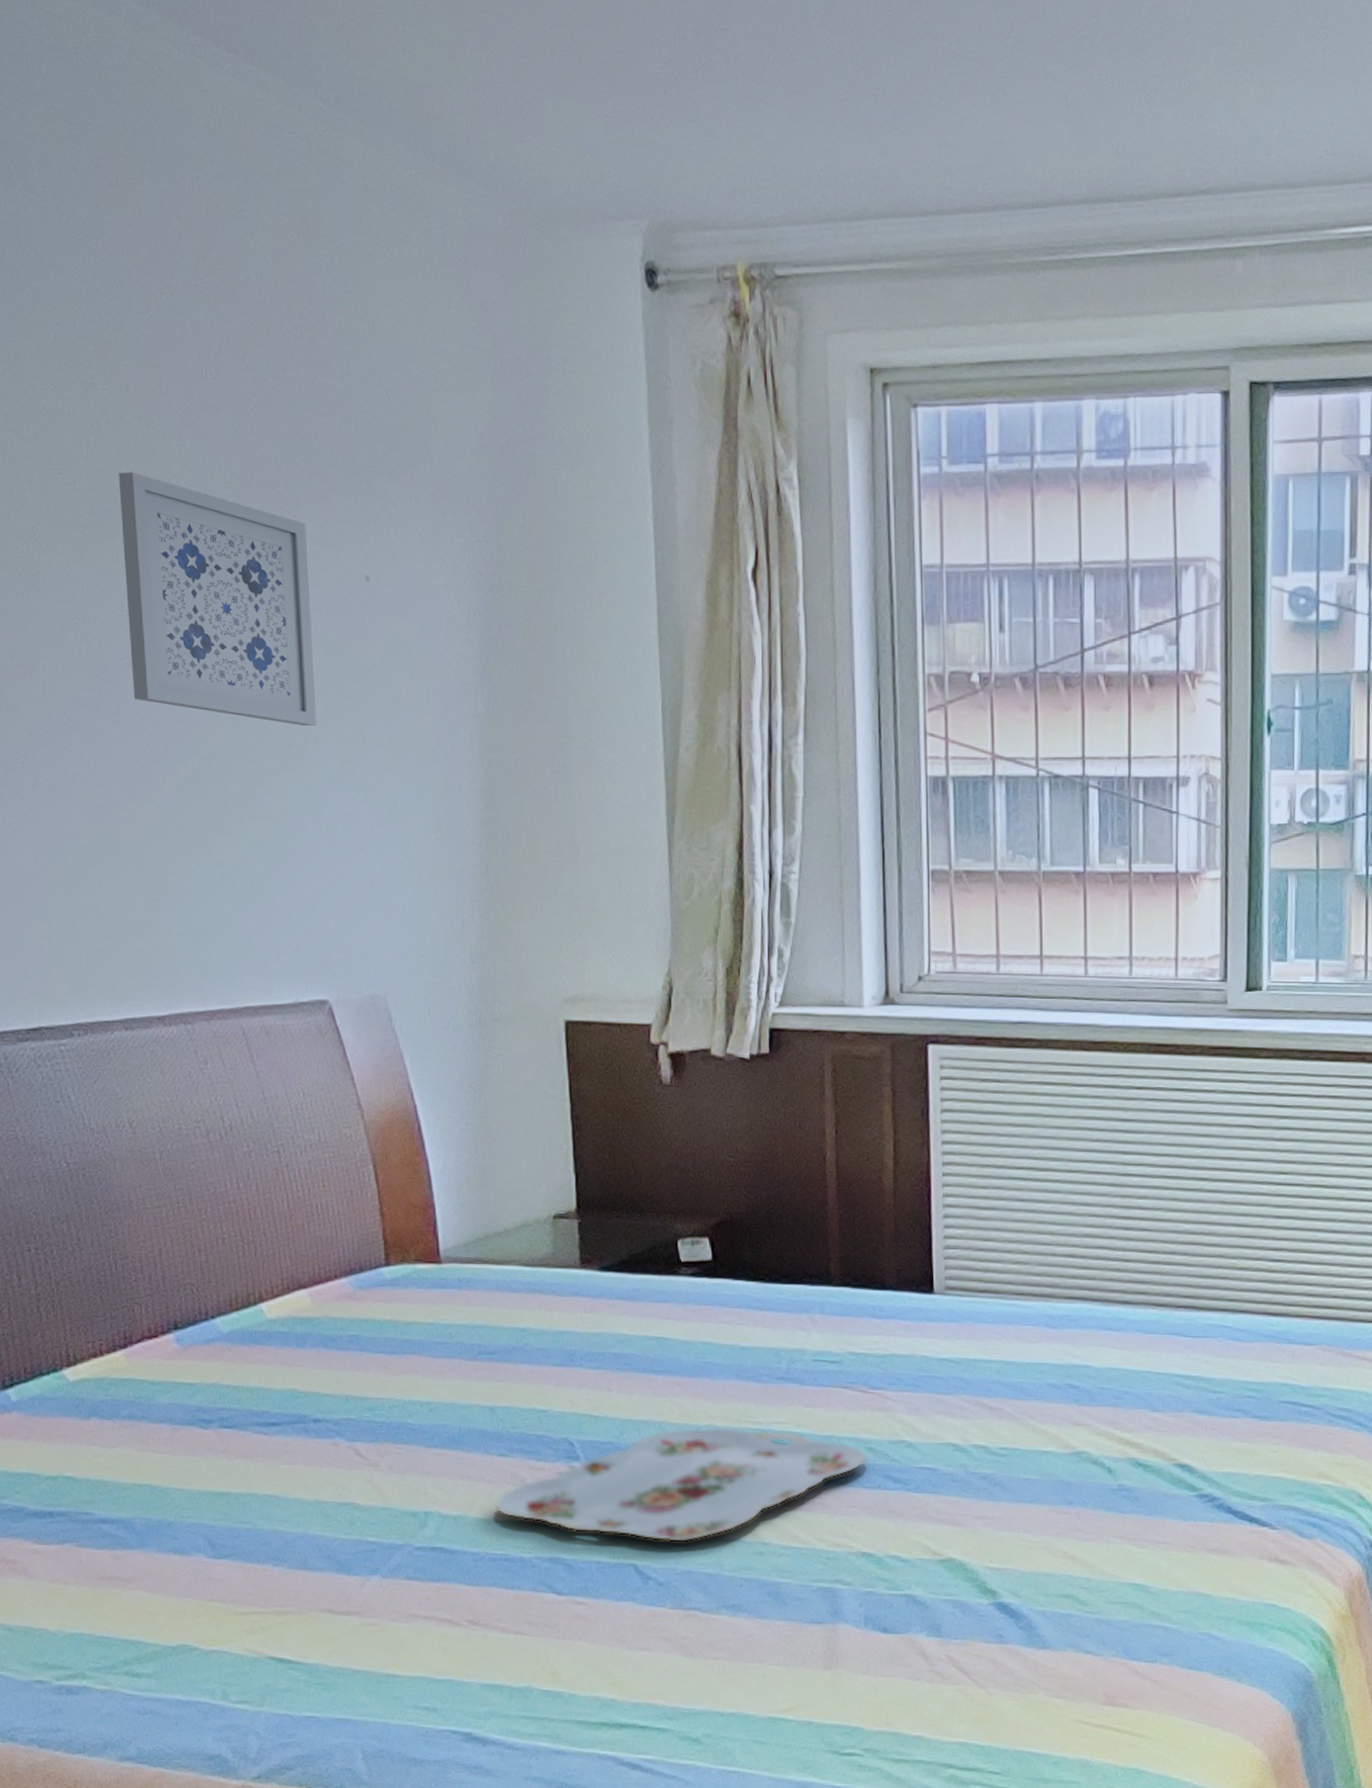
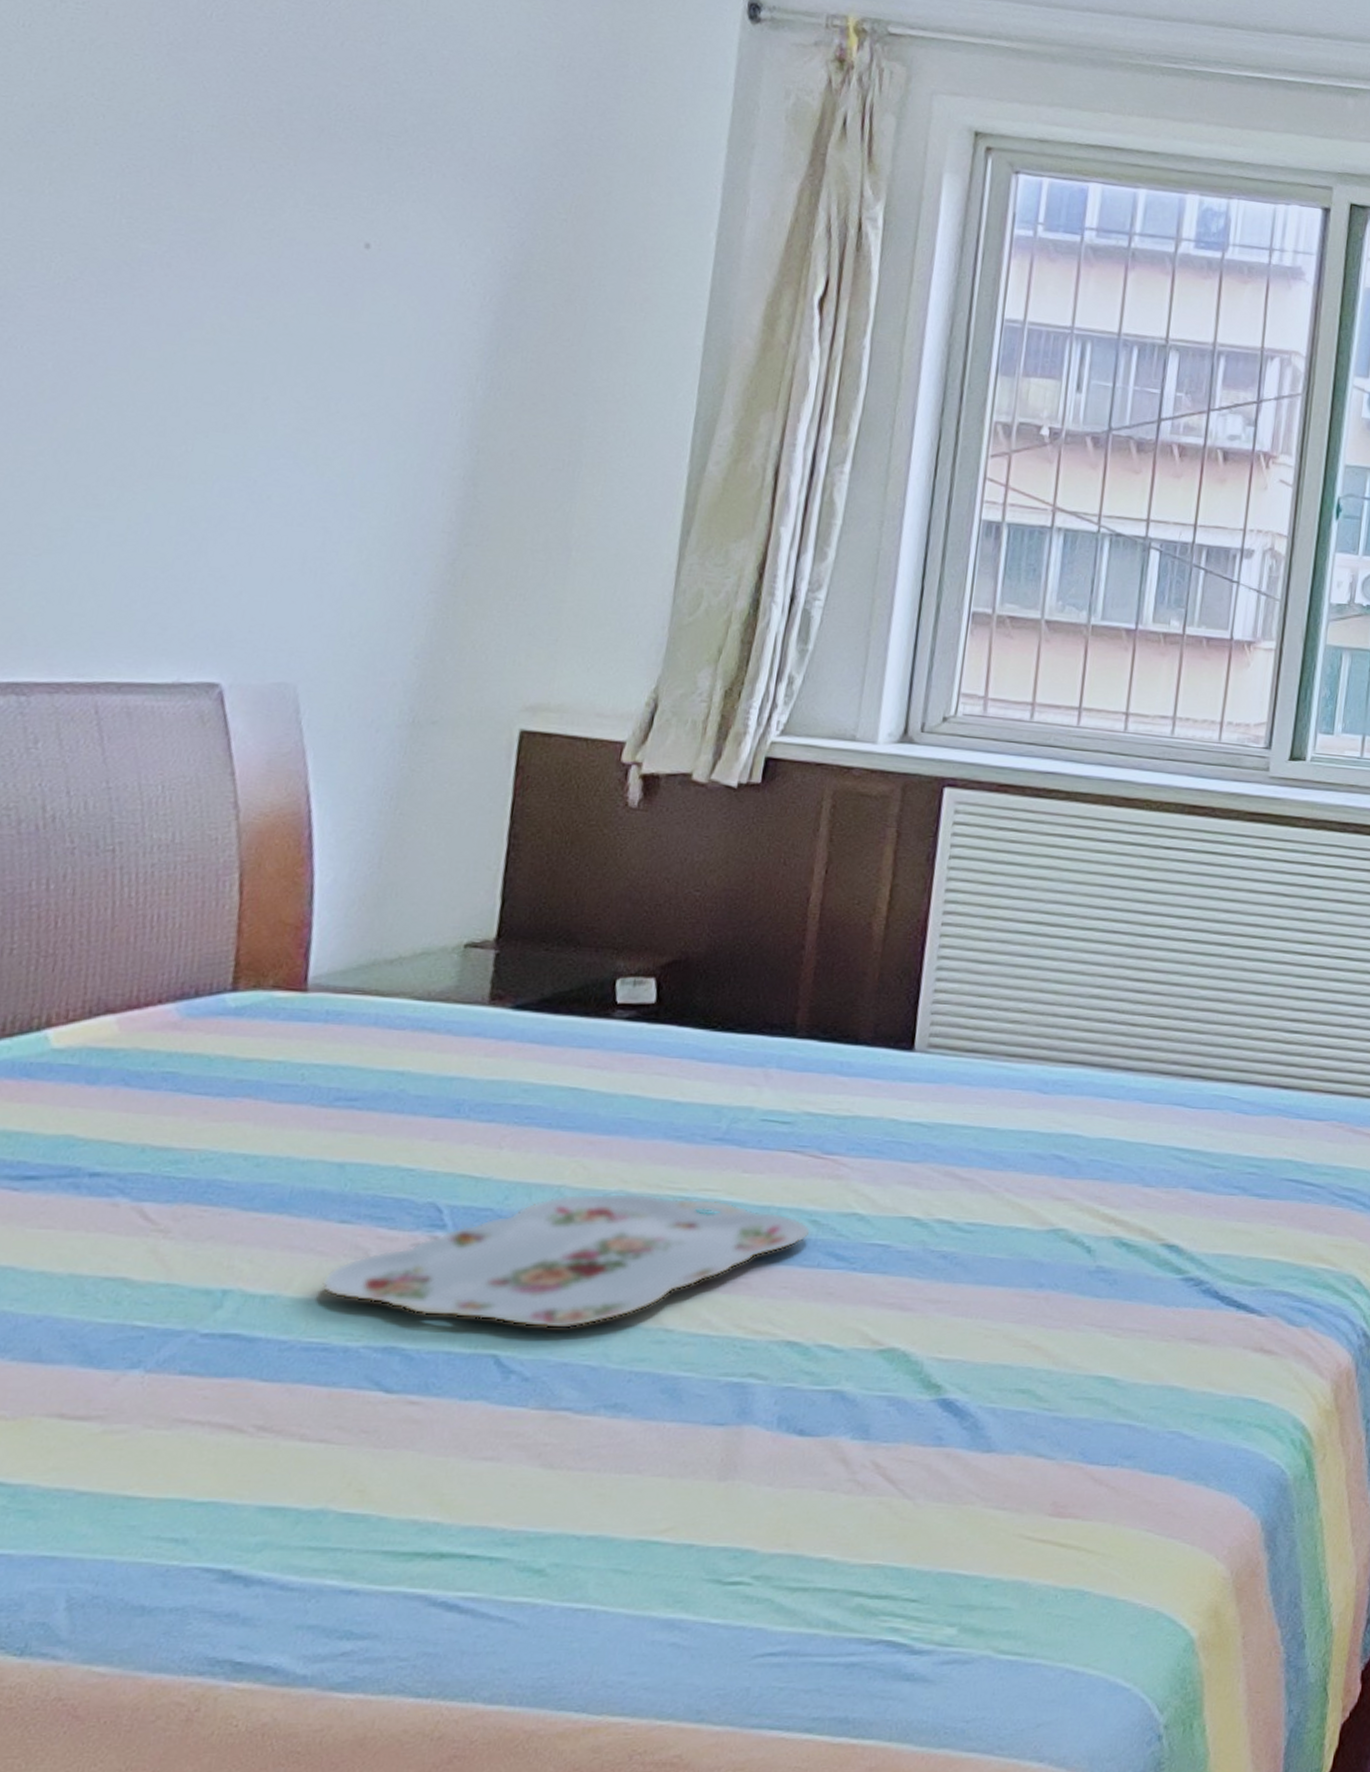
wall art: present [118,472,316,726] -> none [36,94,303,387]

